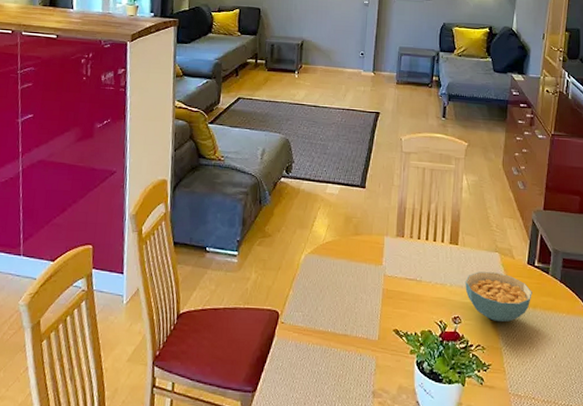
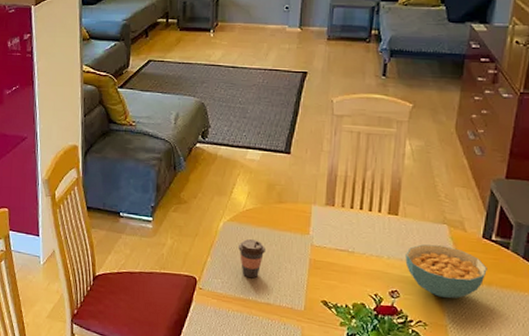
coffee cup: none [317,271,343,310] -> present [237,239,265,279]

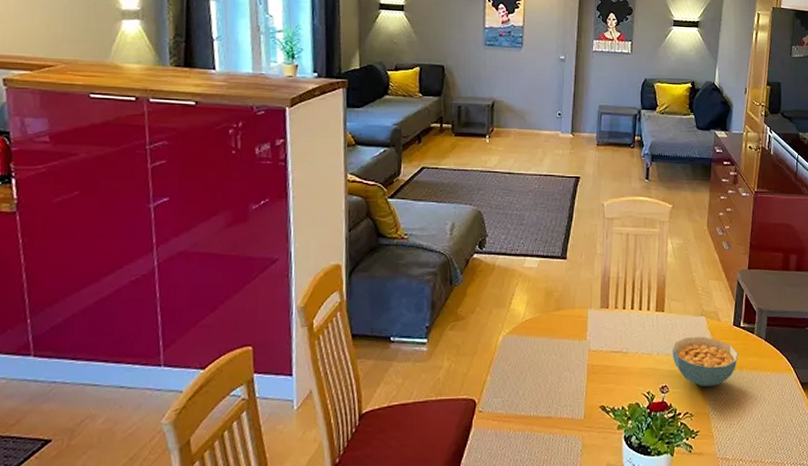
coffee cup: present [237,239,265,279] -> none [517,351,545,393]

